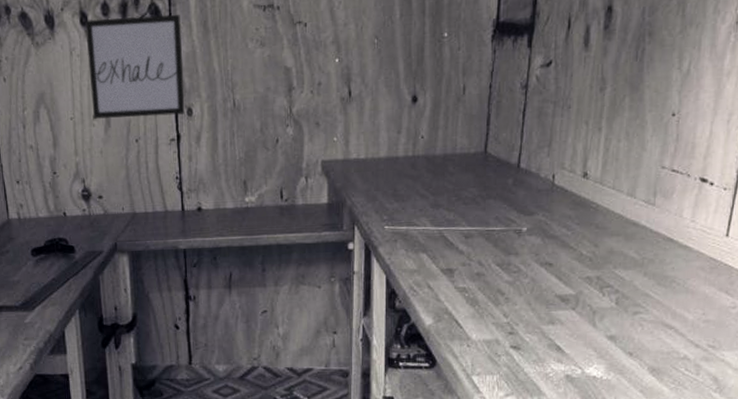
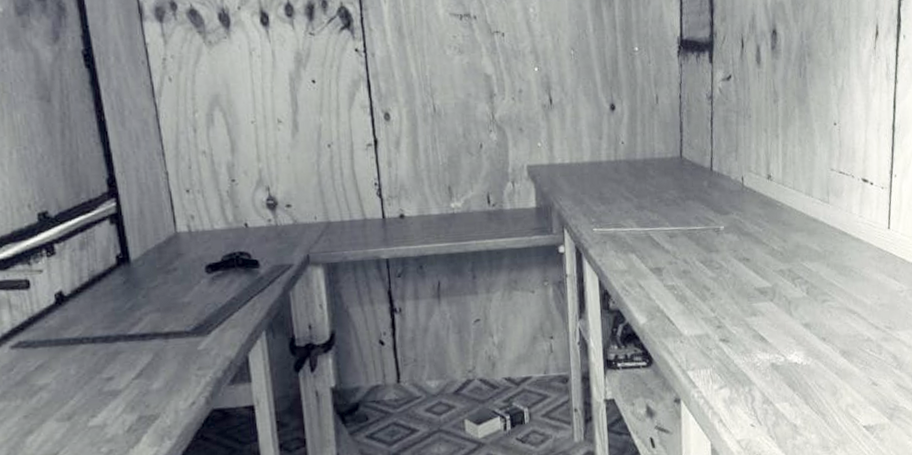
wall art: present [85,14,185,119] -> none [266,18,382,123]

